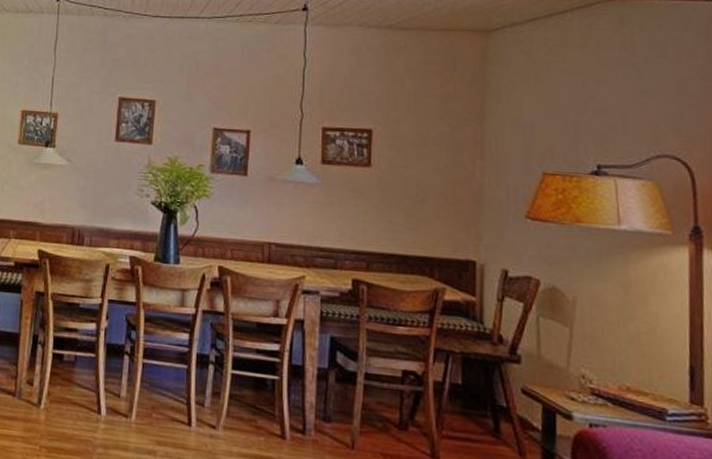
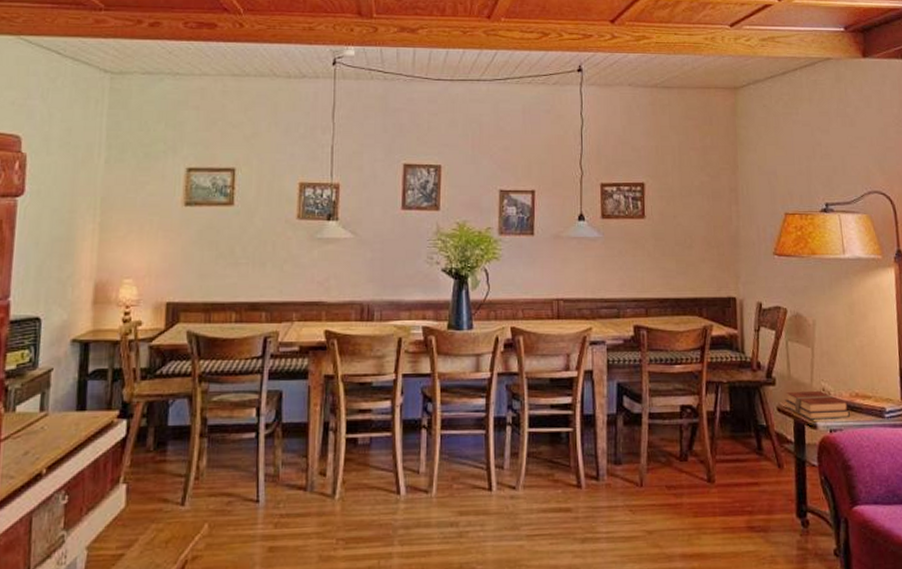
books: none [532,374,618,414] -> present [785,391,850,420]

